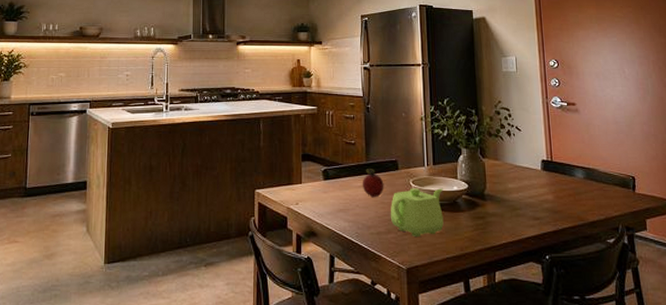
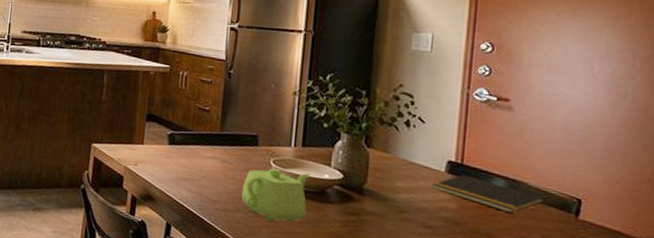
fruit: present [362,169,384,197] -> none [212,139,239,171]
notepad: none [533,170,612,197] -> present [432,174,546,214]

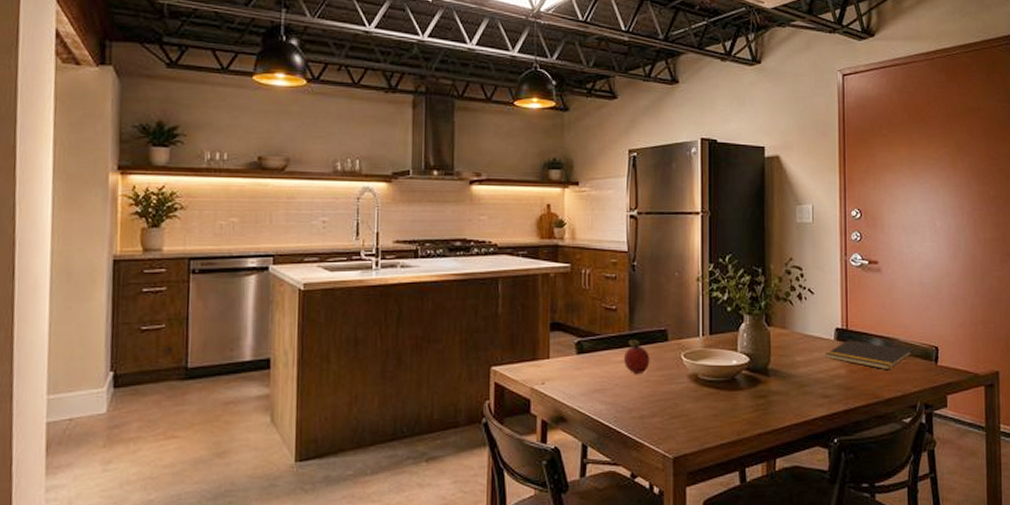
fruit: none [212,139,239,171] -> present [623,340,650,374]
teapot: present [242,168,311,222] -> none [657,362,720,421]

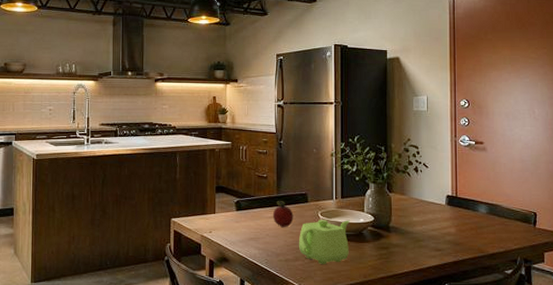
teapot: none [657,362,720,421] -> present [299,220,350,265]
notepad: present [825,340,913,371] -> none [437,205,514,231]

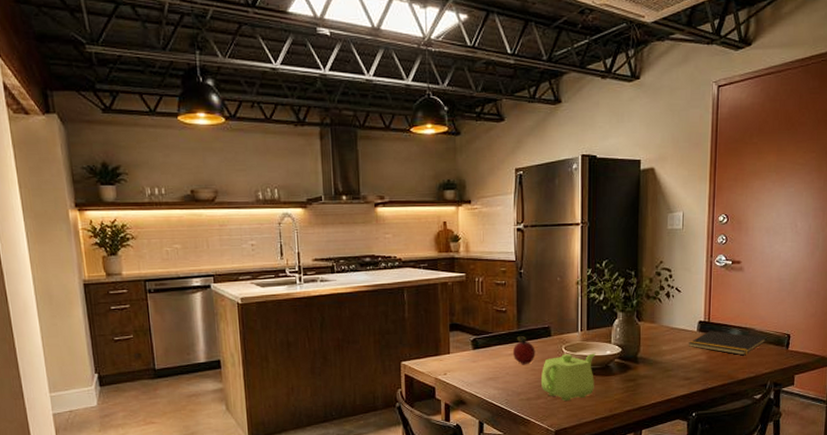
notepad: none [437,205,514,231] -> present [688,331,767,356]

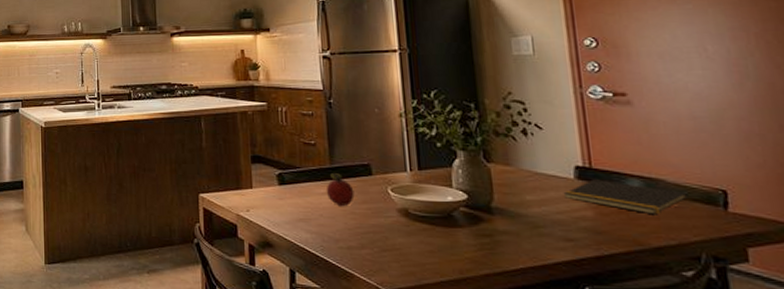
teapot: present [542,353,596,402] -> none [364,197,435,255]

